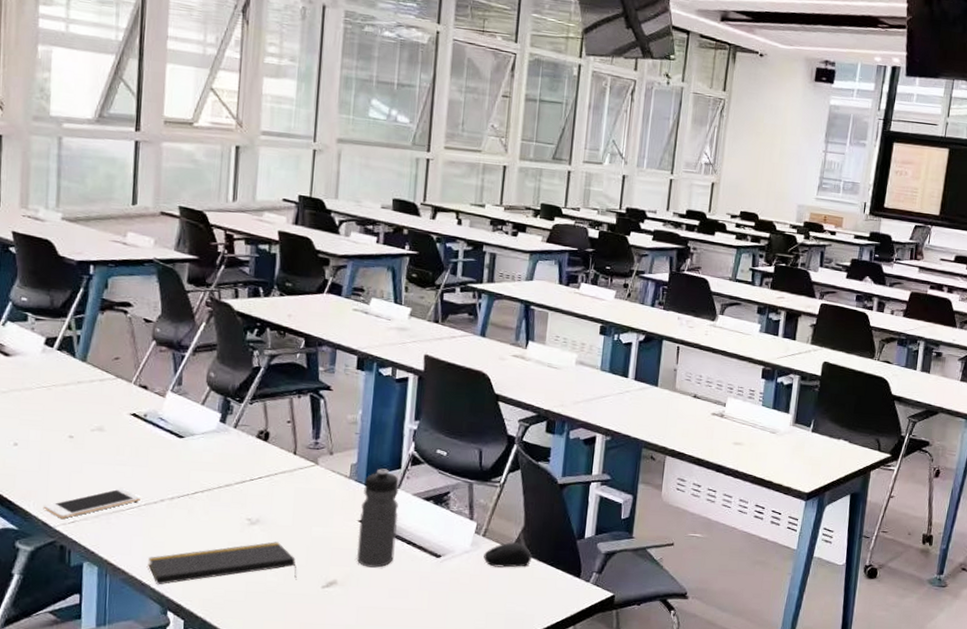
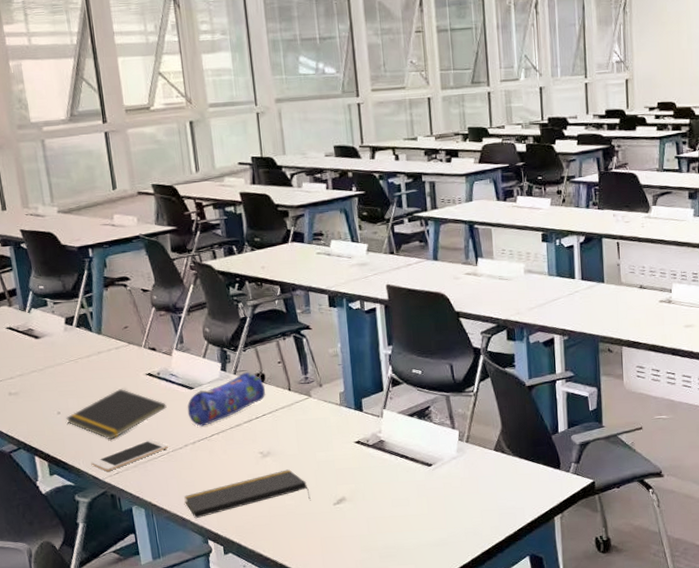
notepad: none [23,427,148,483] -> present [66,389,167,440]
pencil case: none [171,427,268,481] -> present [187,372,266,427]
water bottle: present [356,468,400,568] -> none [354,393,391,482]
computer mouse: present [483,541,532,568] -> none [470,443,513,469]

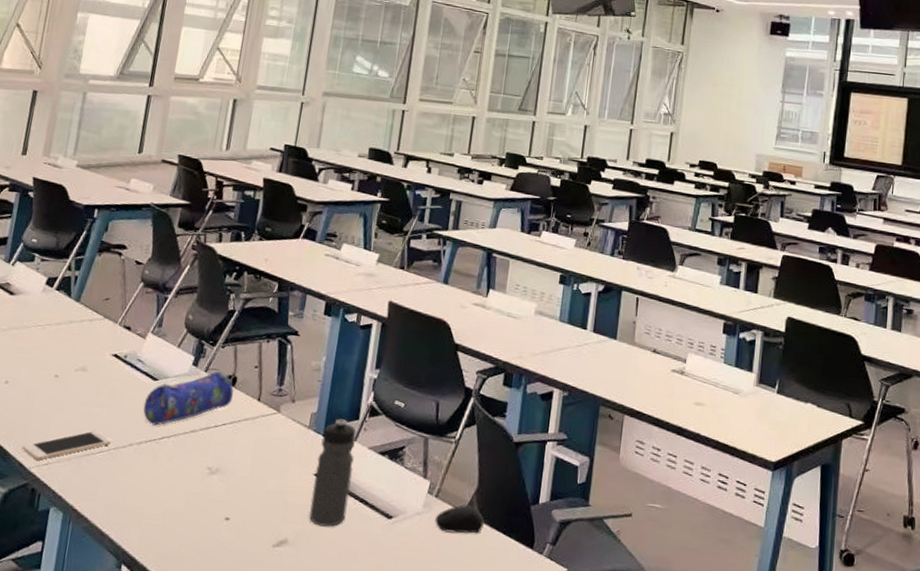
notepad: present [66,389,167,440] -> none [12,366,123,423]
notepad: present [184,469,311,519] -> none [109,493,250,537]
water bottle: none [354,393,391,482] -> present [308,419,356,527]
computer mouse: none [470,443,513,469] -> present [435,504,484,534]

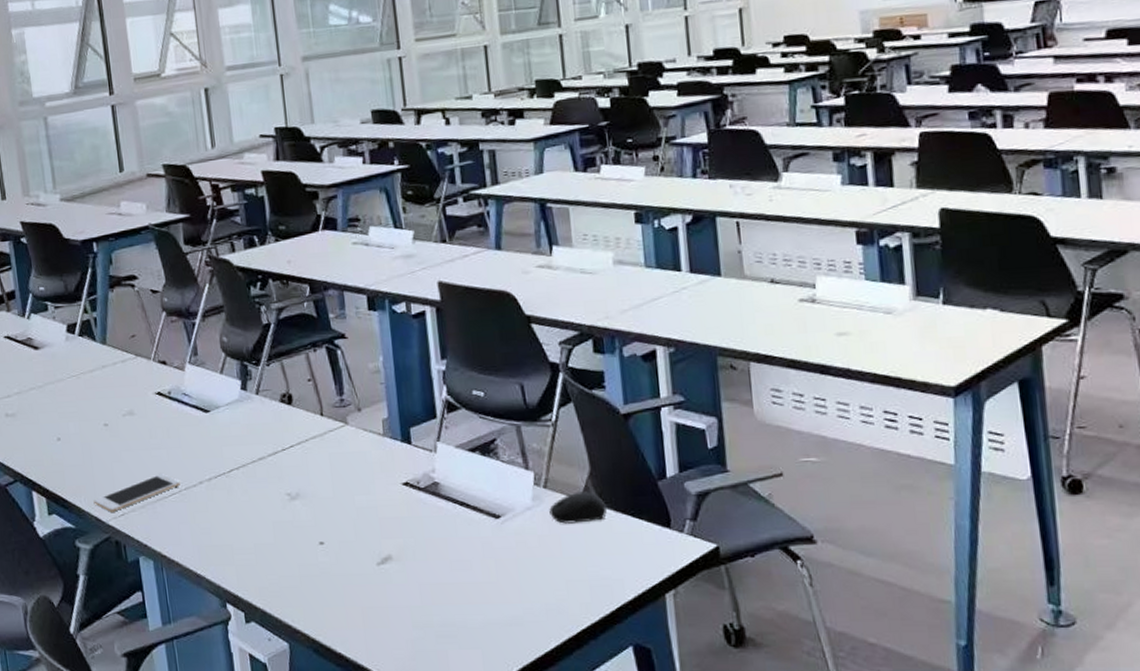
pencil case: present [143,371,234,426] -> none [202,392,294,459]
water bottle: present [308,419,356,527] -> none [400,420,449,537]

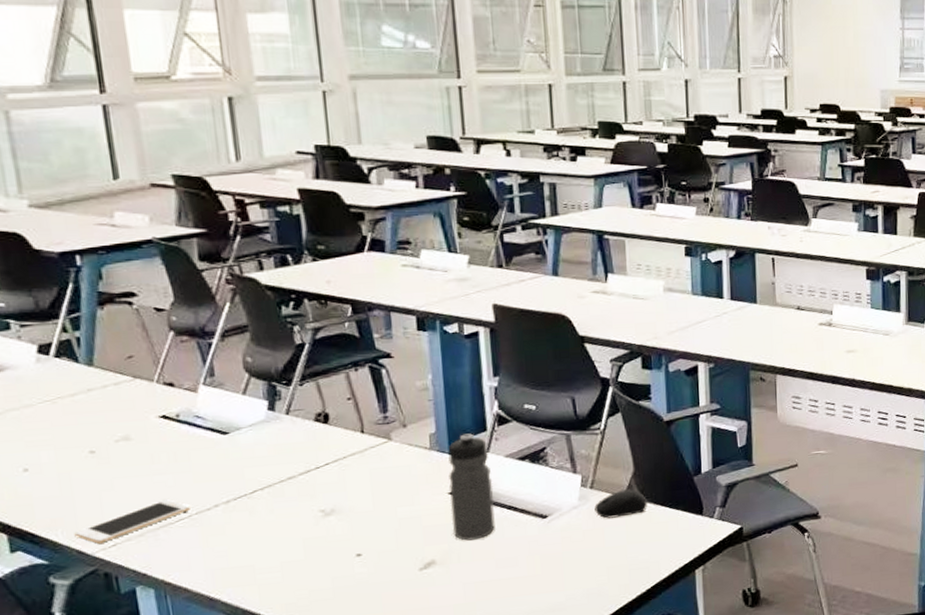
water bottle: none [400,420,449,537] -> present [448,433,495,541]

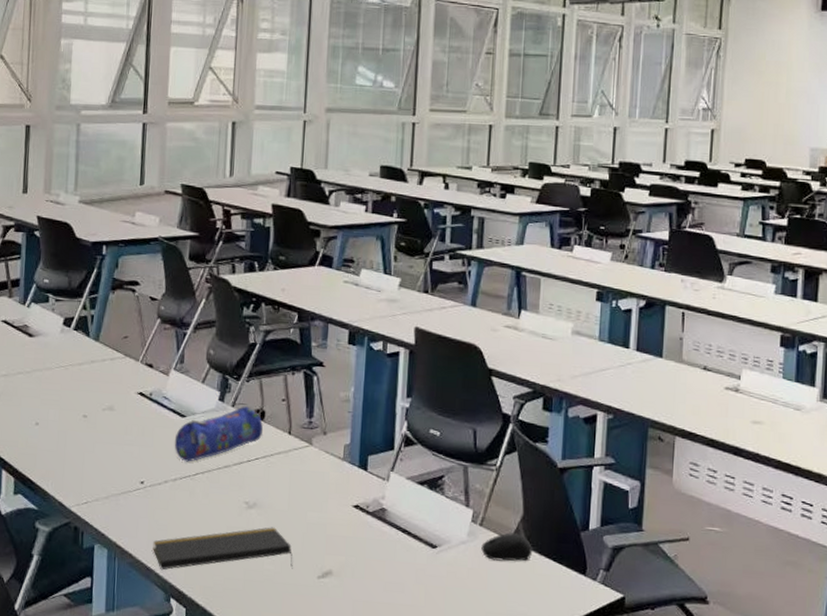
cell phone: present [74,500,190,544] -> none [60,469,146,499]
notepad: none [212,530,389,598] -> present [153,527,293,570]
pencil case: none [218,411,330,481] -> present [174,406,264,462]
water bottle: present [448,433,495,541] -> none [351,450,393,558]

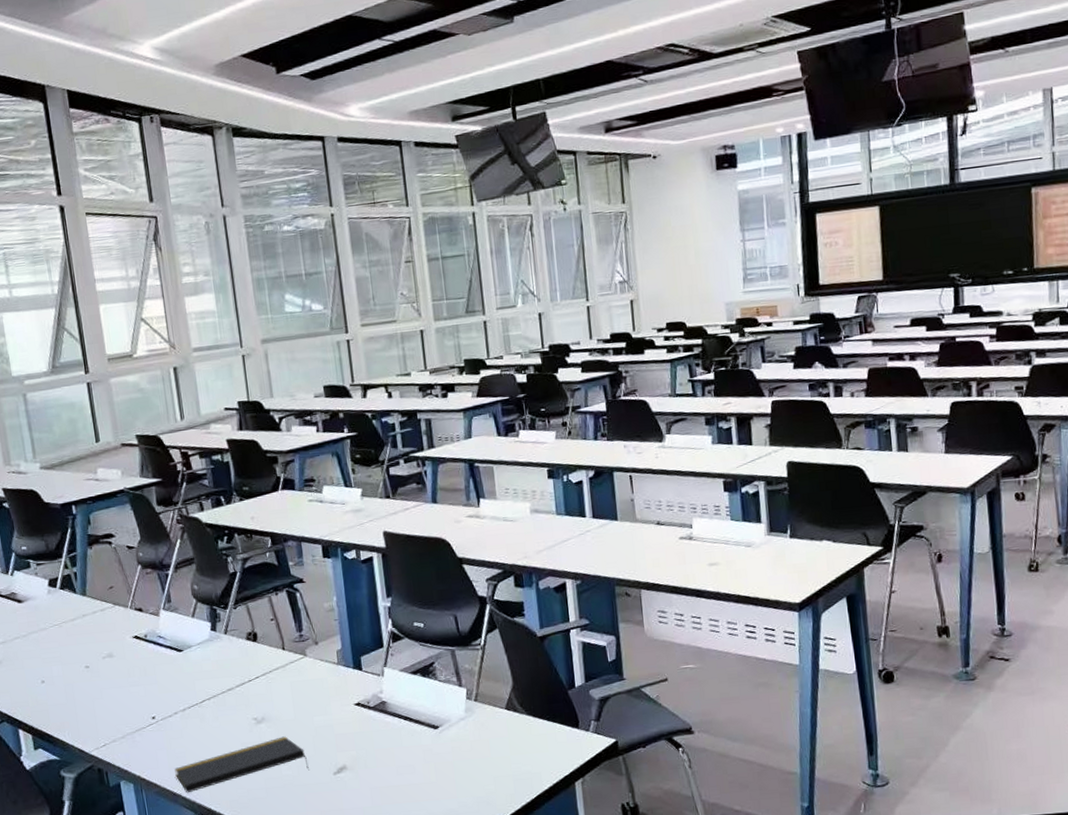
pencil case: present [174,406,264,462] -> none [176,631,259,692]
computer mouse: present [481,532,532,562] -> none [479,701,527,730]

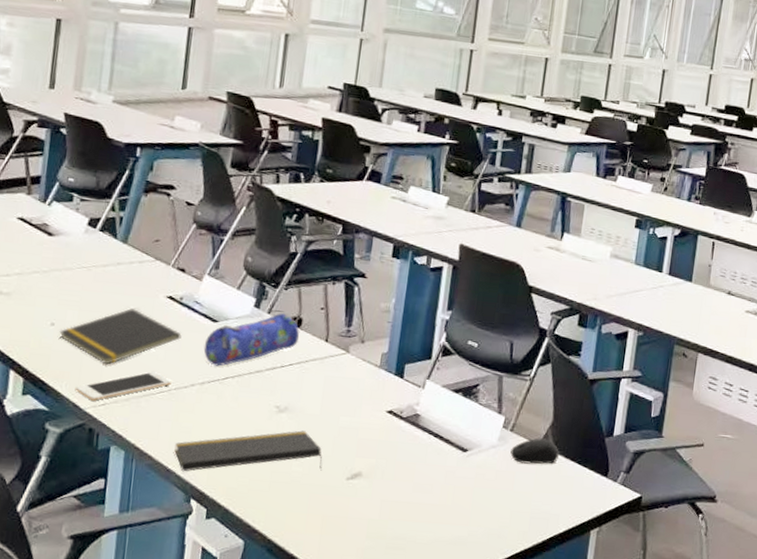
notepad: none [50,654,155,709] -> present [59,308,181,365]
cell phone: none [76,707,157,744] -> present [75,371,171,401]
pencil case: none [176,631,259,692] -> present [203,313,300,366]
computer mouse: none [479,701,527,730] -> present [510,437,559,464]

